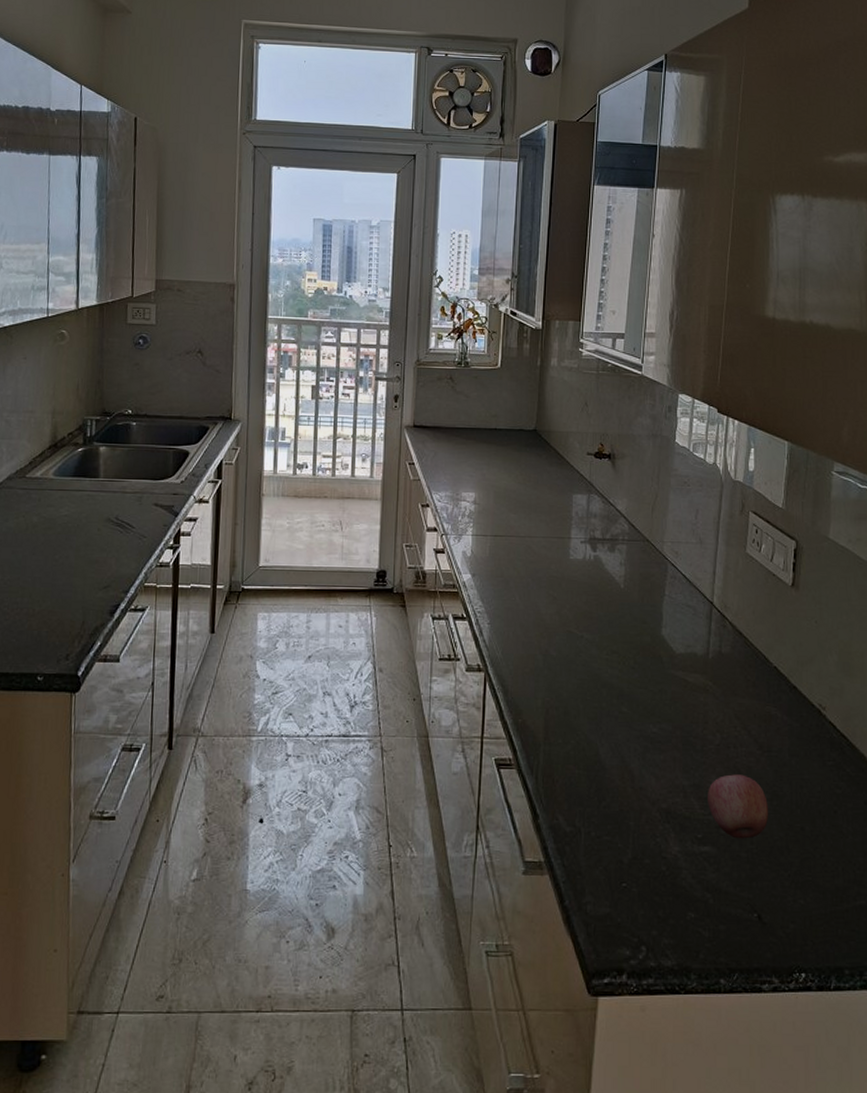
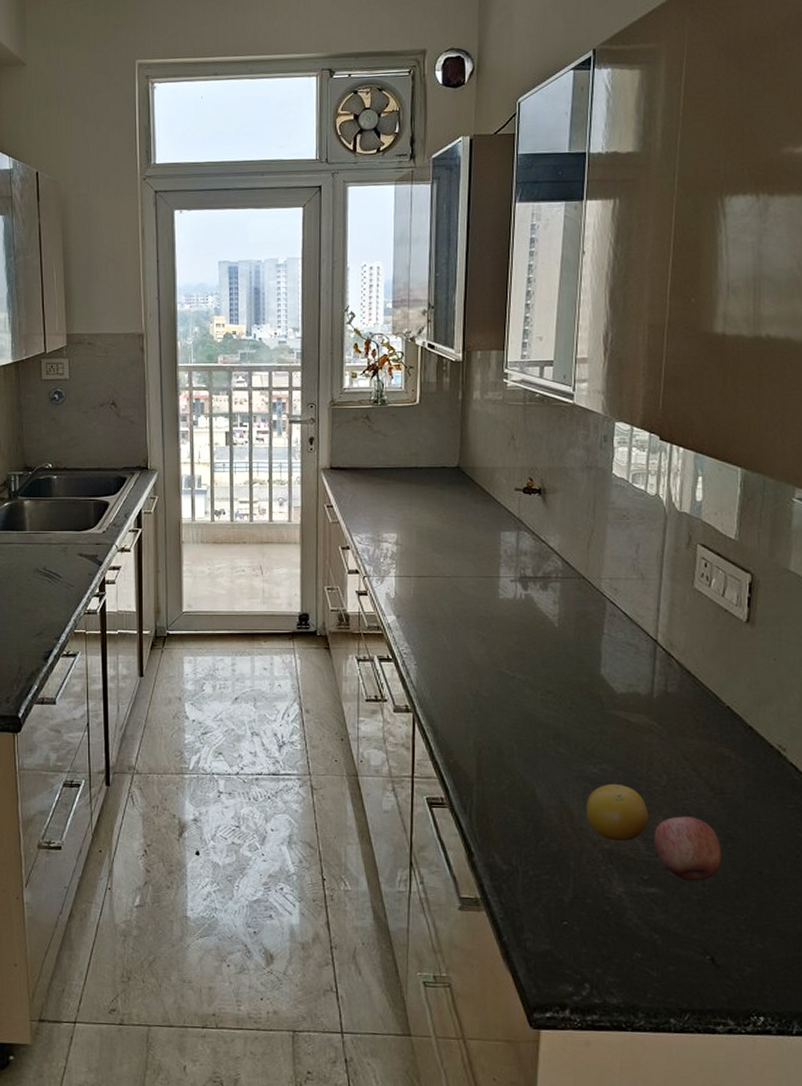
fruit: none [646,742,702,800] -> present [586,783,648,841]

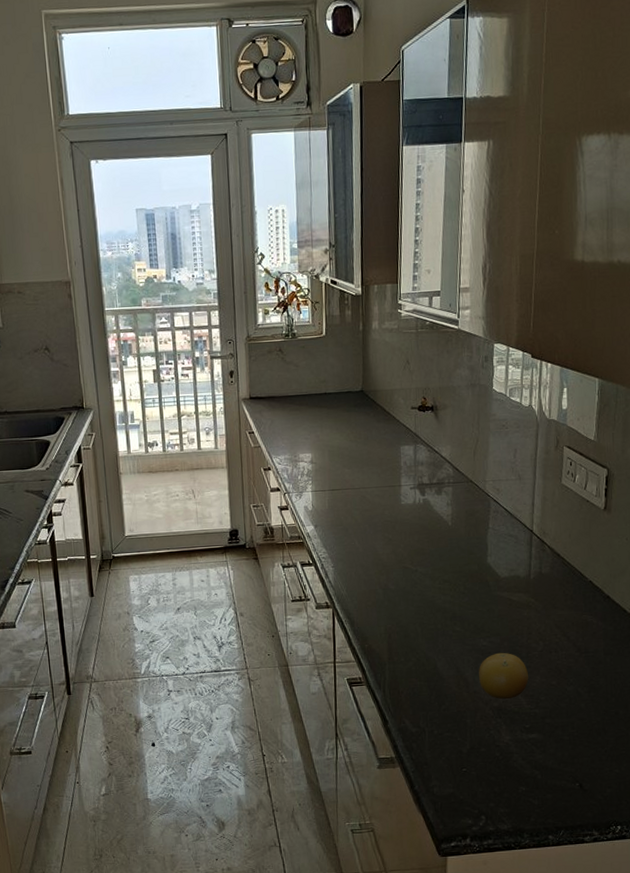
fruit: present [654,816,723,881] -> none [533,673,588,726]

